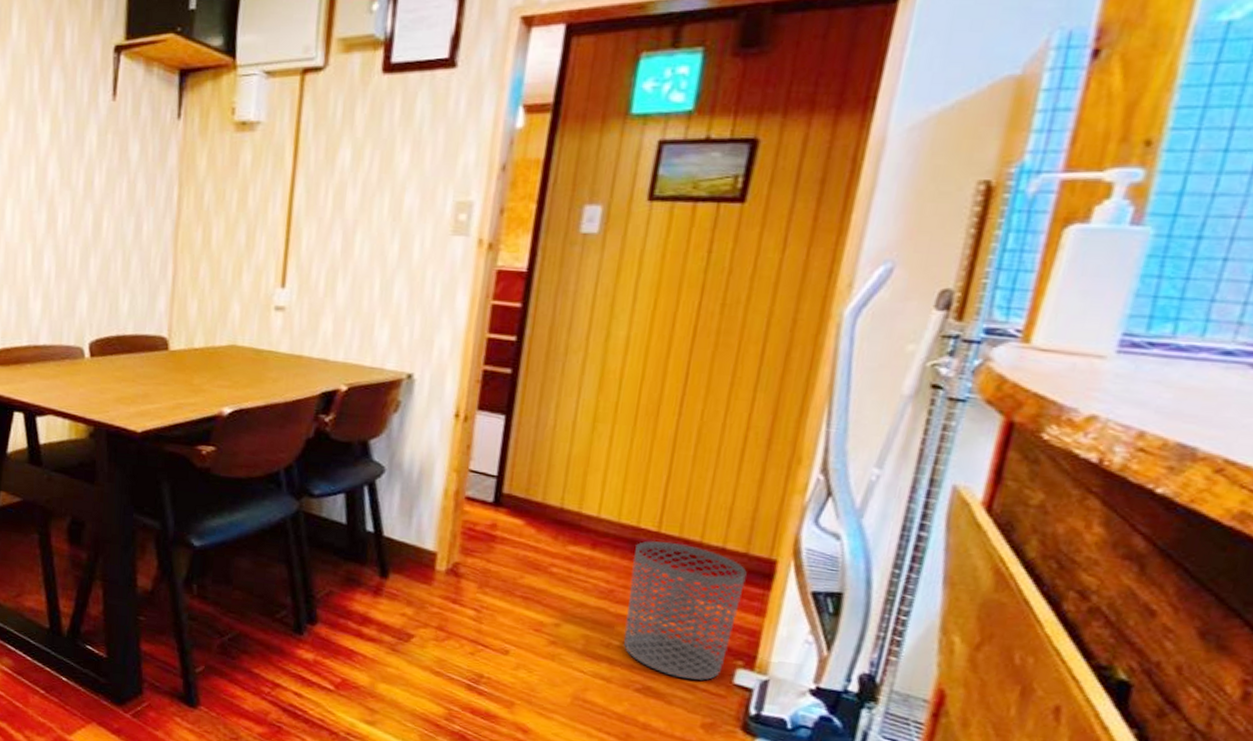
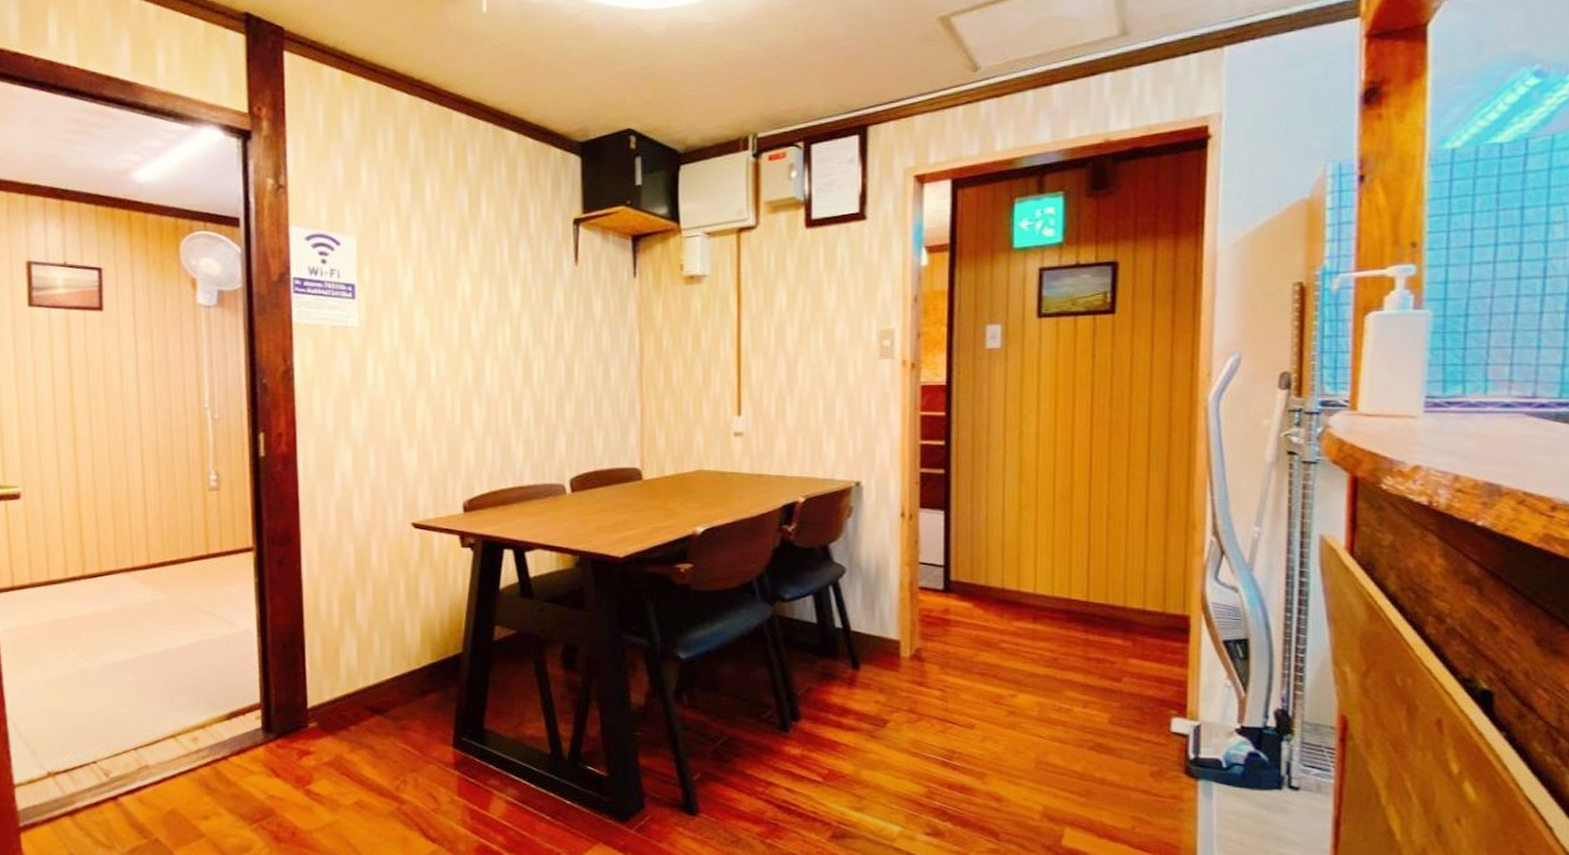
waste bin: present [623,541,747,681] -> none [1069,610,1167,733]

